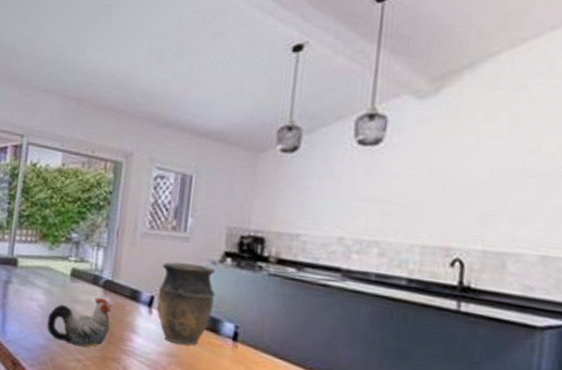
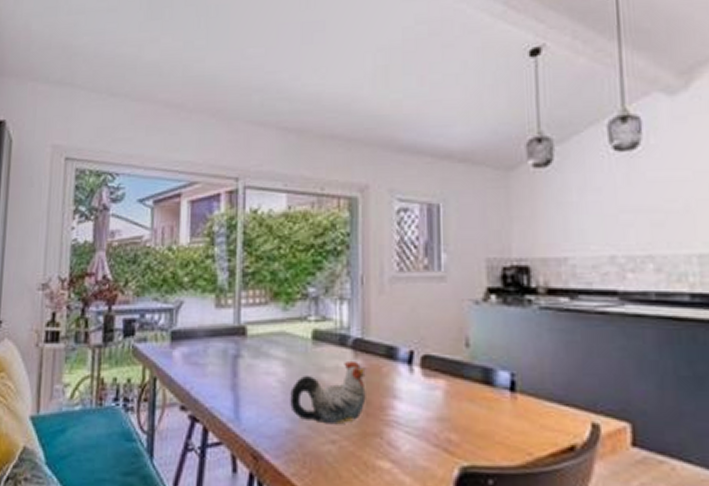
vase: present [157,261,216,346] -> none [417,306,483,404]

